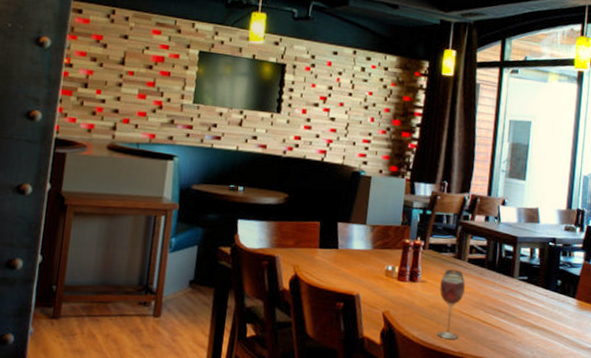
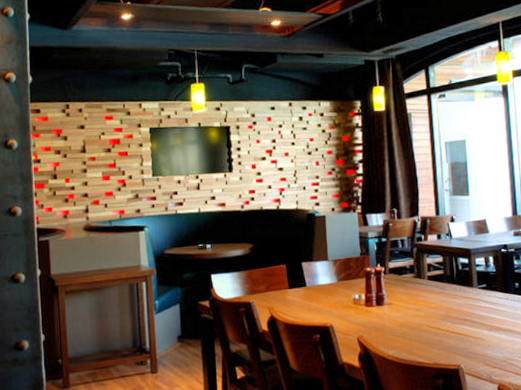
wineglass: present [437,269,465,339] -> none [405,288,430,353]

